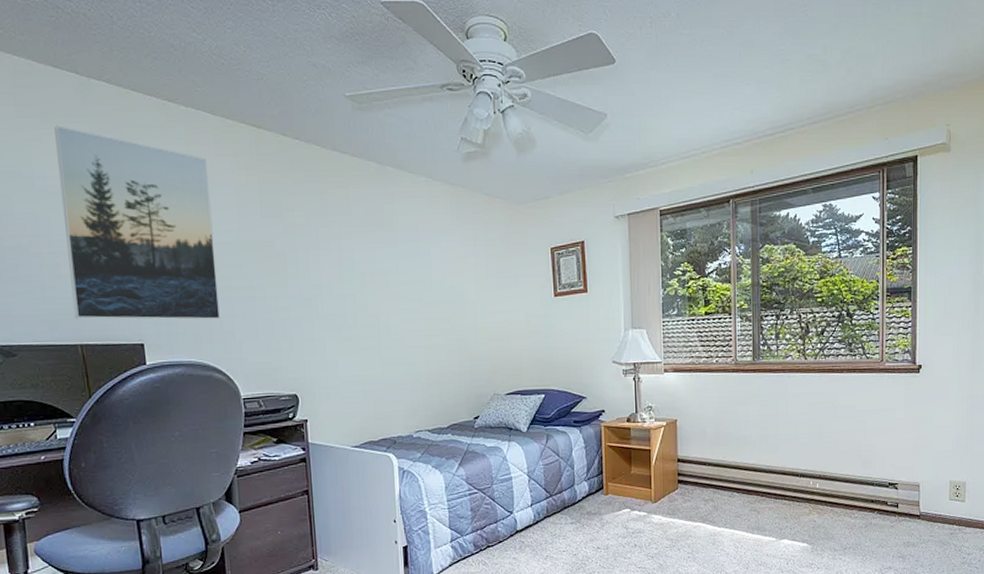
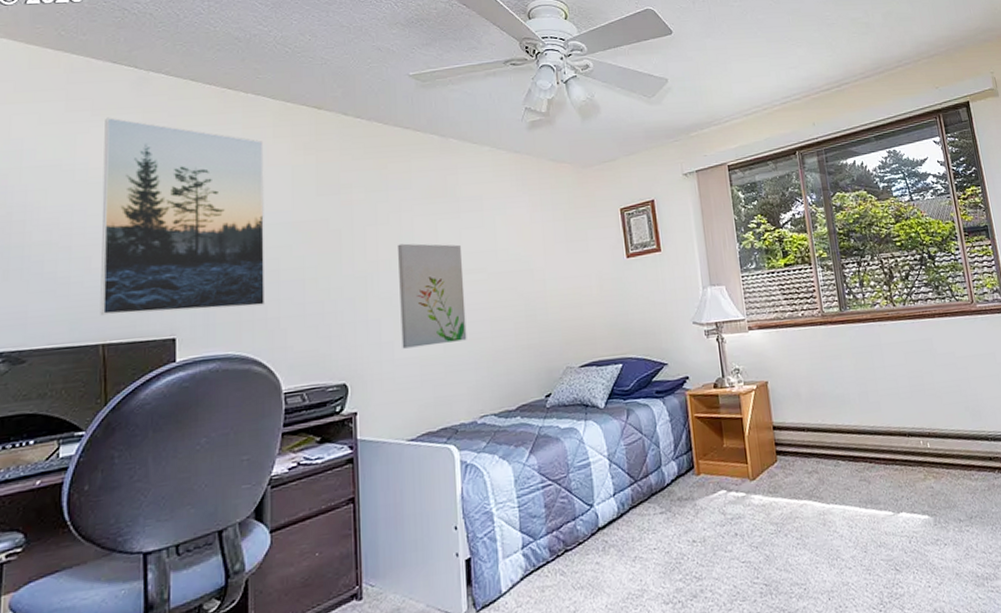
wall art: none [339,269,404,367] -> present [398,243,467,349]

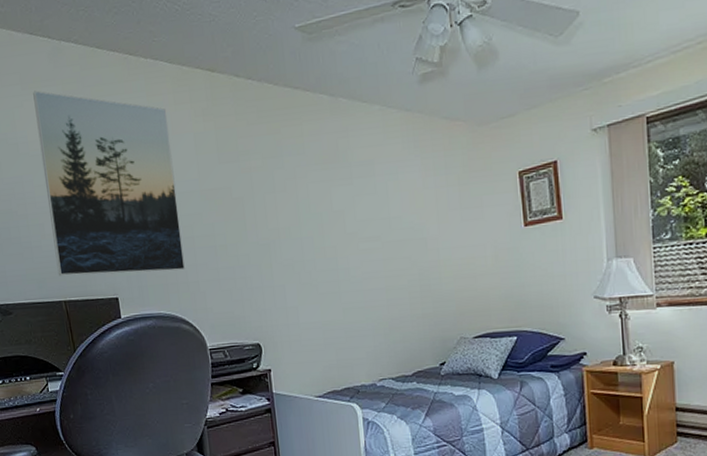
wall art: present [398,243,467,349] -> none [296,211,365,314]

